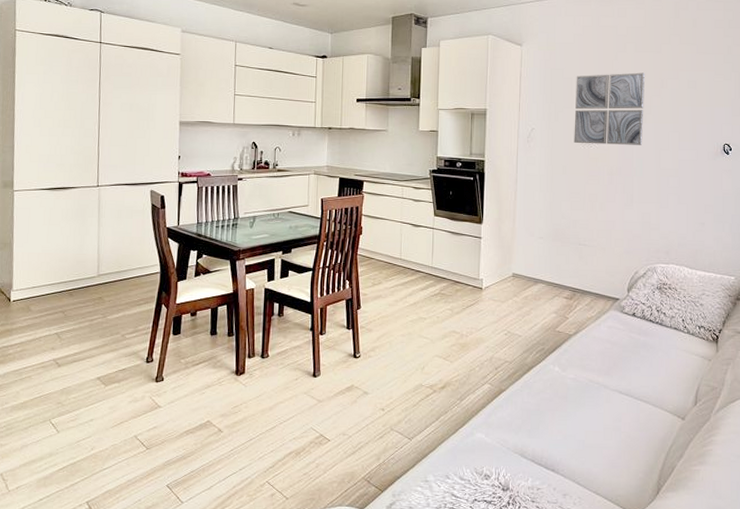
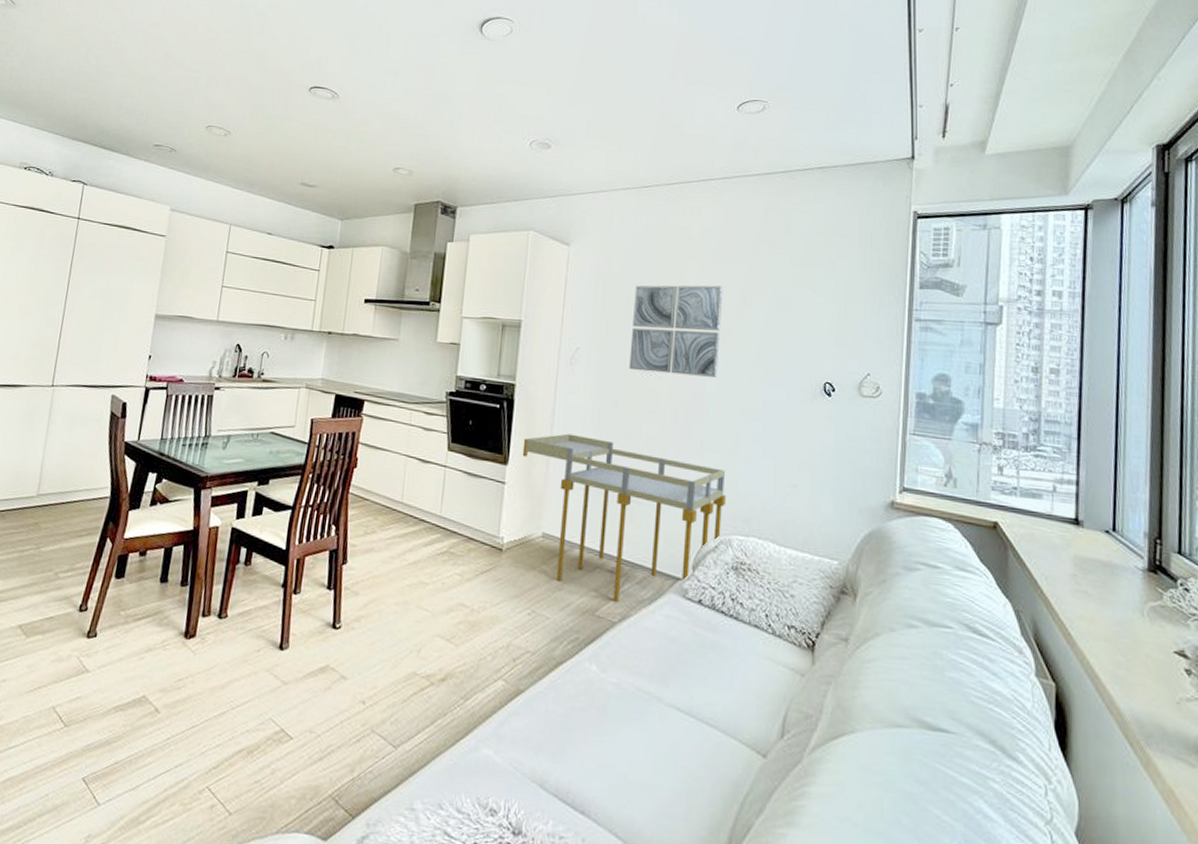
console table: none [493,196,652,321] -> present [522,433,727,603]

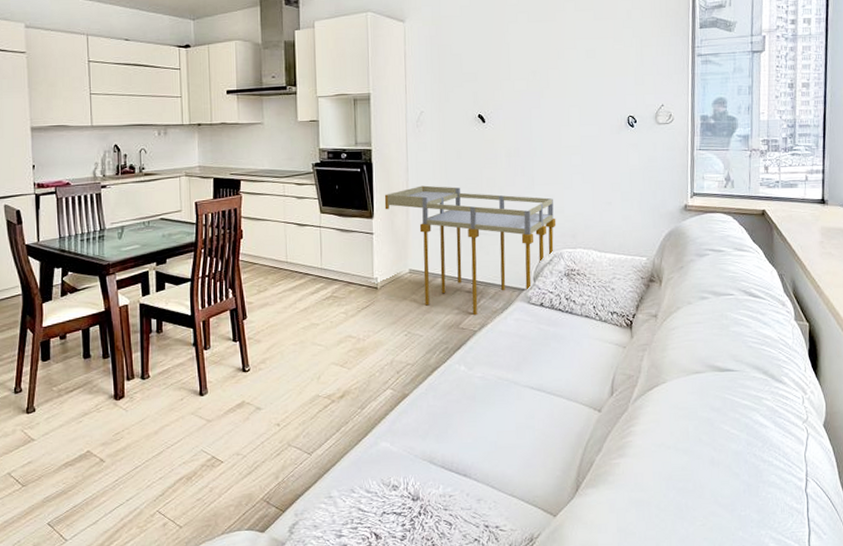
wall art: present [629,285,724,377] -> none [465,44,541,125]

